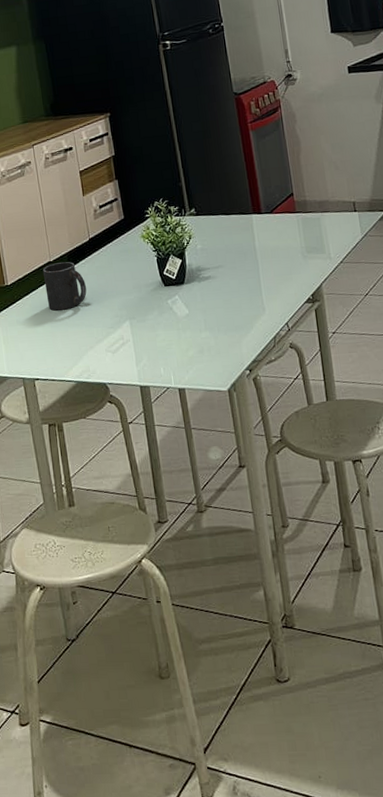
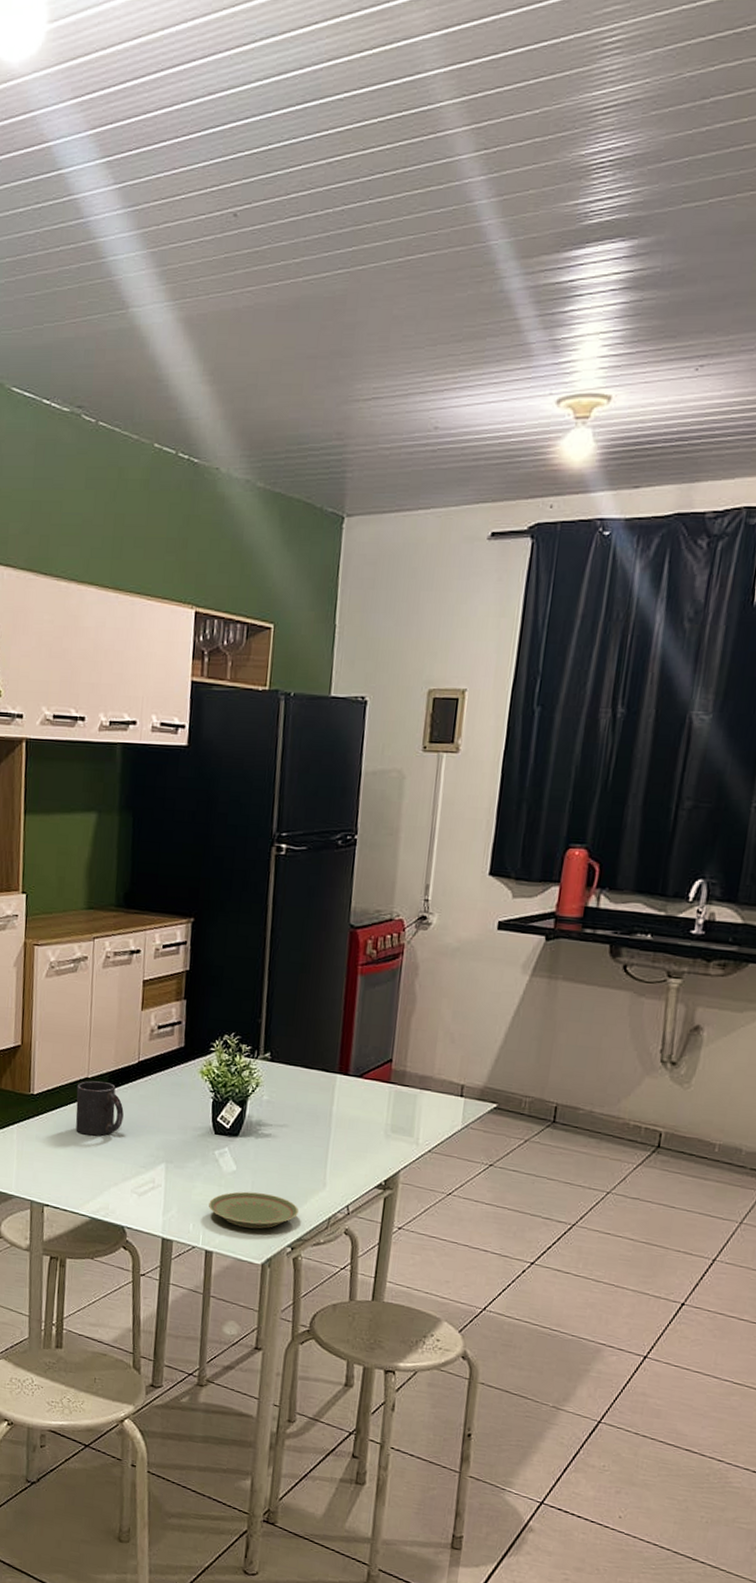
plate: none [172,327,248,361] -> present [209,1191,299,1229]

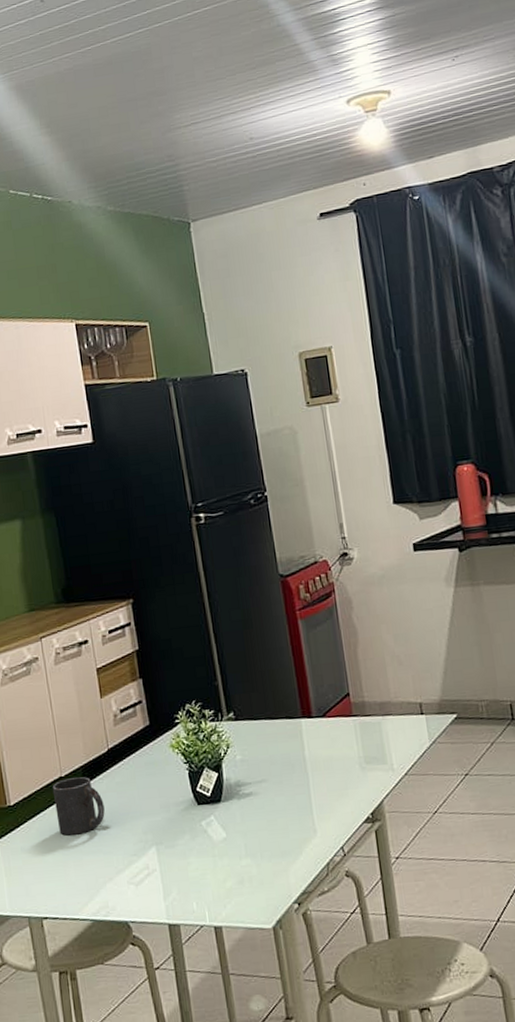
plate: present [209,1191,299,1229] -> none [207,853,296,894]

